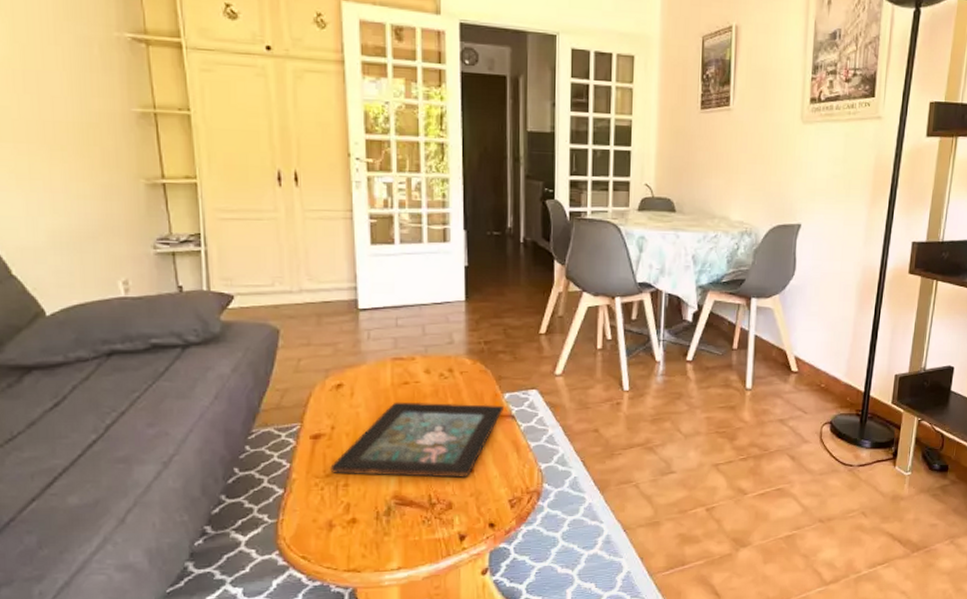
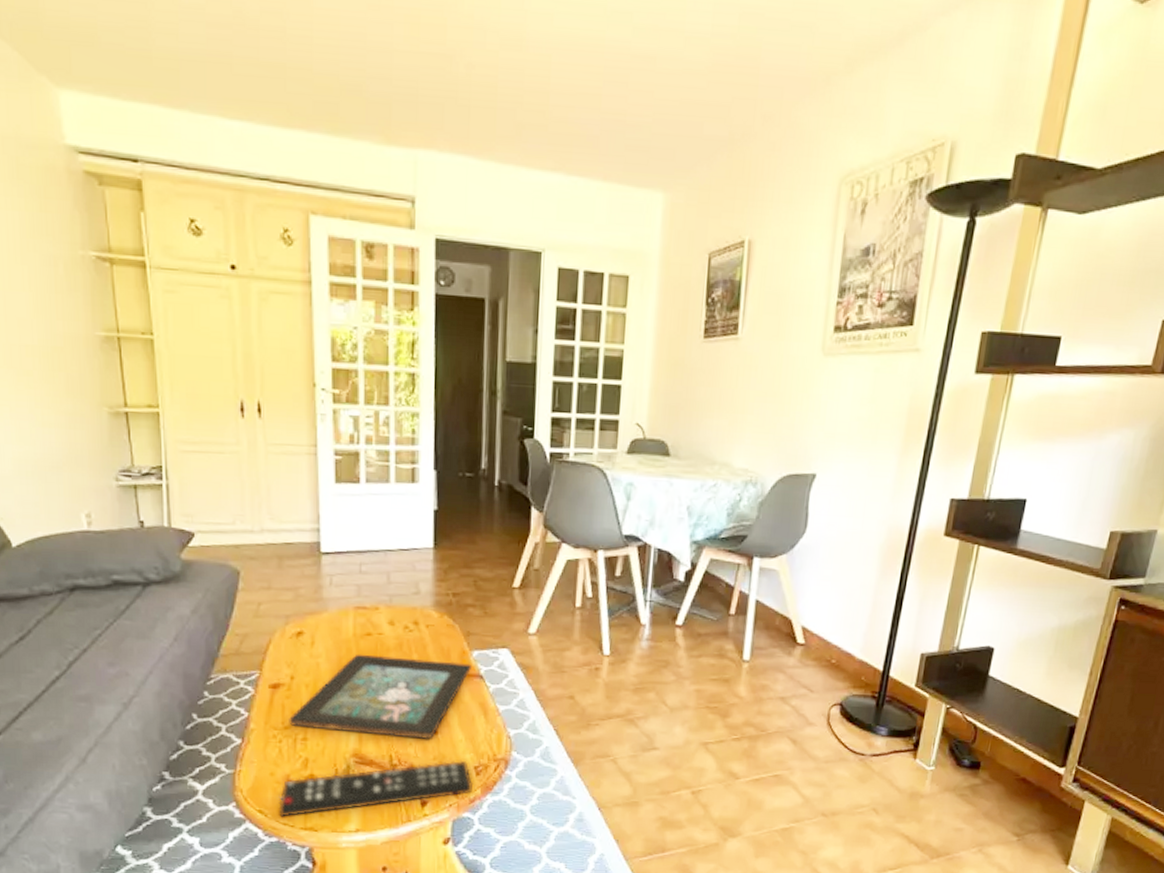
remote control: none [321,494,509,562] -> present [279,760,474,818]

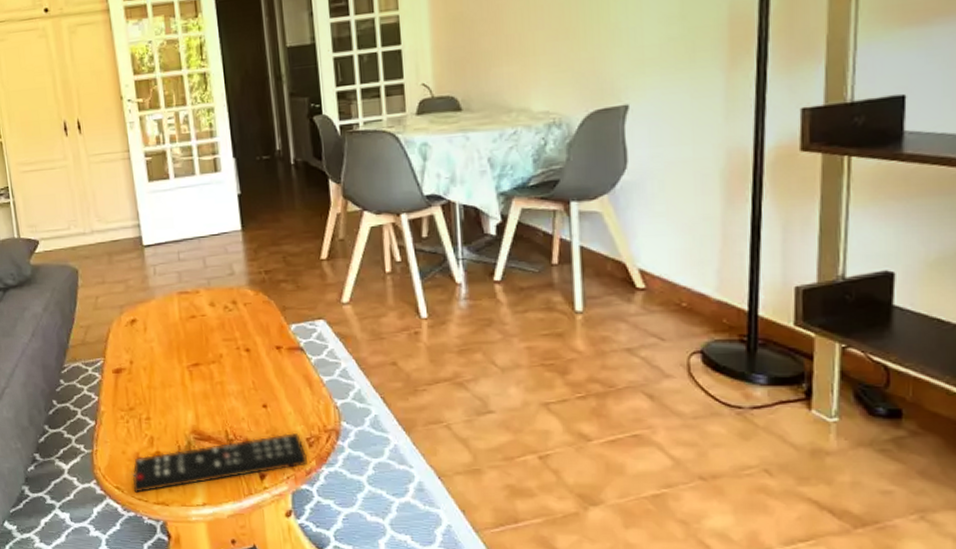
decorative tray: present [289,654,471,739] -> none [132,335,291,413]

